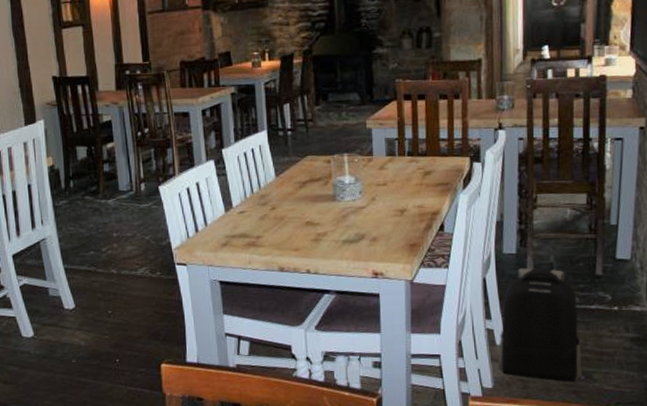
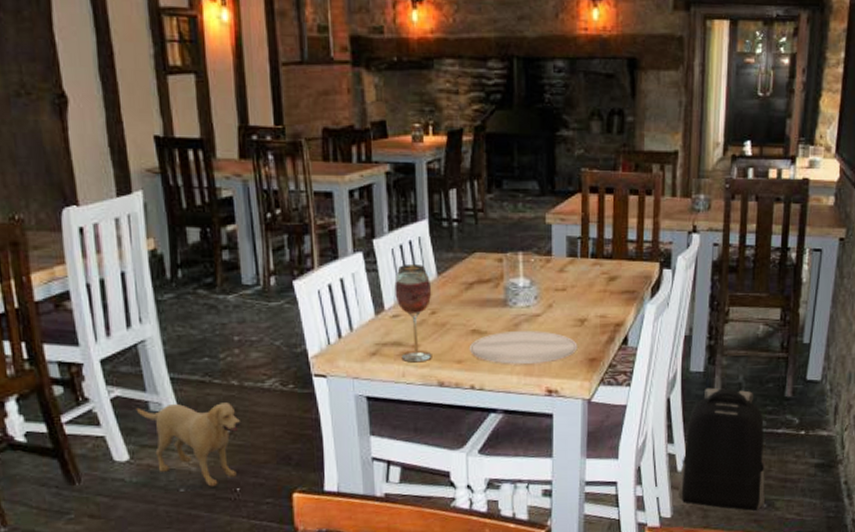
dog: none [39,288,120,358] -> present [136,402,242,487]
wineglass: none [240,167,273,252] -> present [394,263,432,363]
plate: none [304,221,399,252] -> present [469,331,578,366]

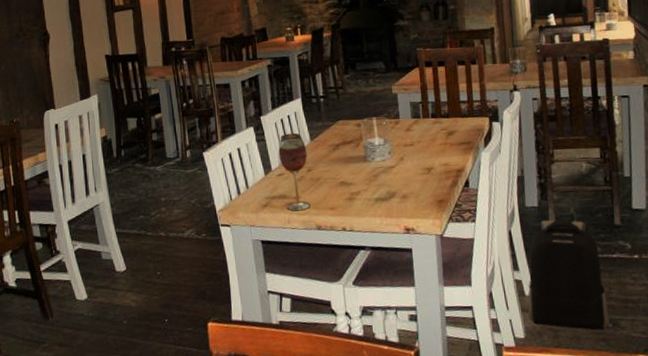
dog: present [136,402,242,487] -> none [92,250,168,319]
plate: present [469,331,578,366] -> none [339,179,428,210]

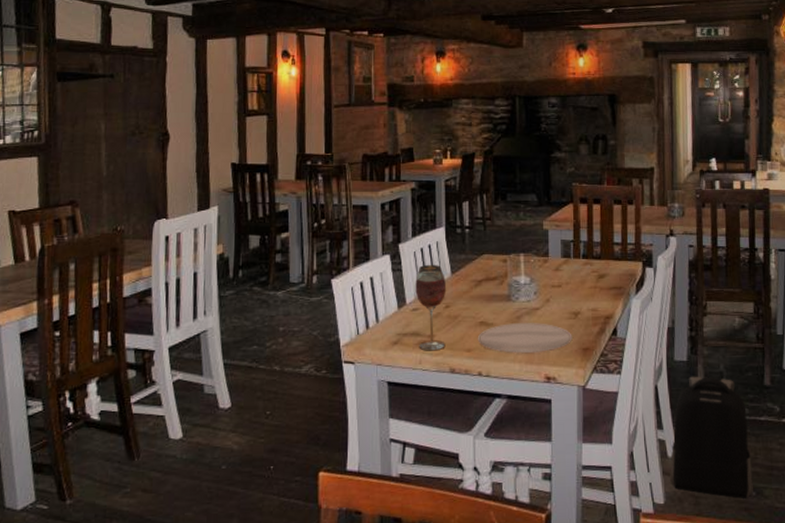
plate: none [339,179,428,210] -> present [477,323,573,354]

